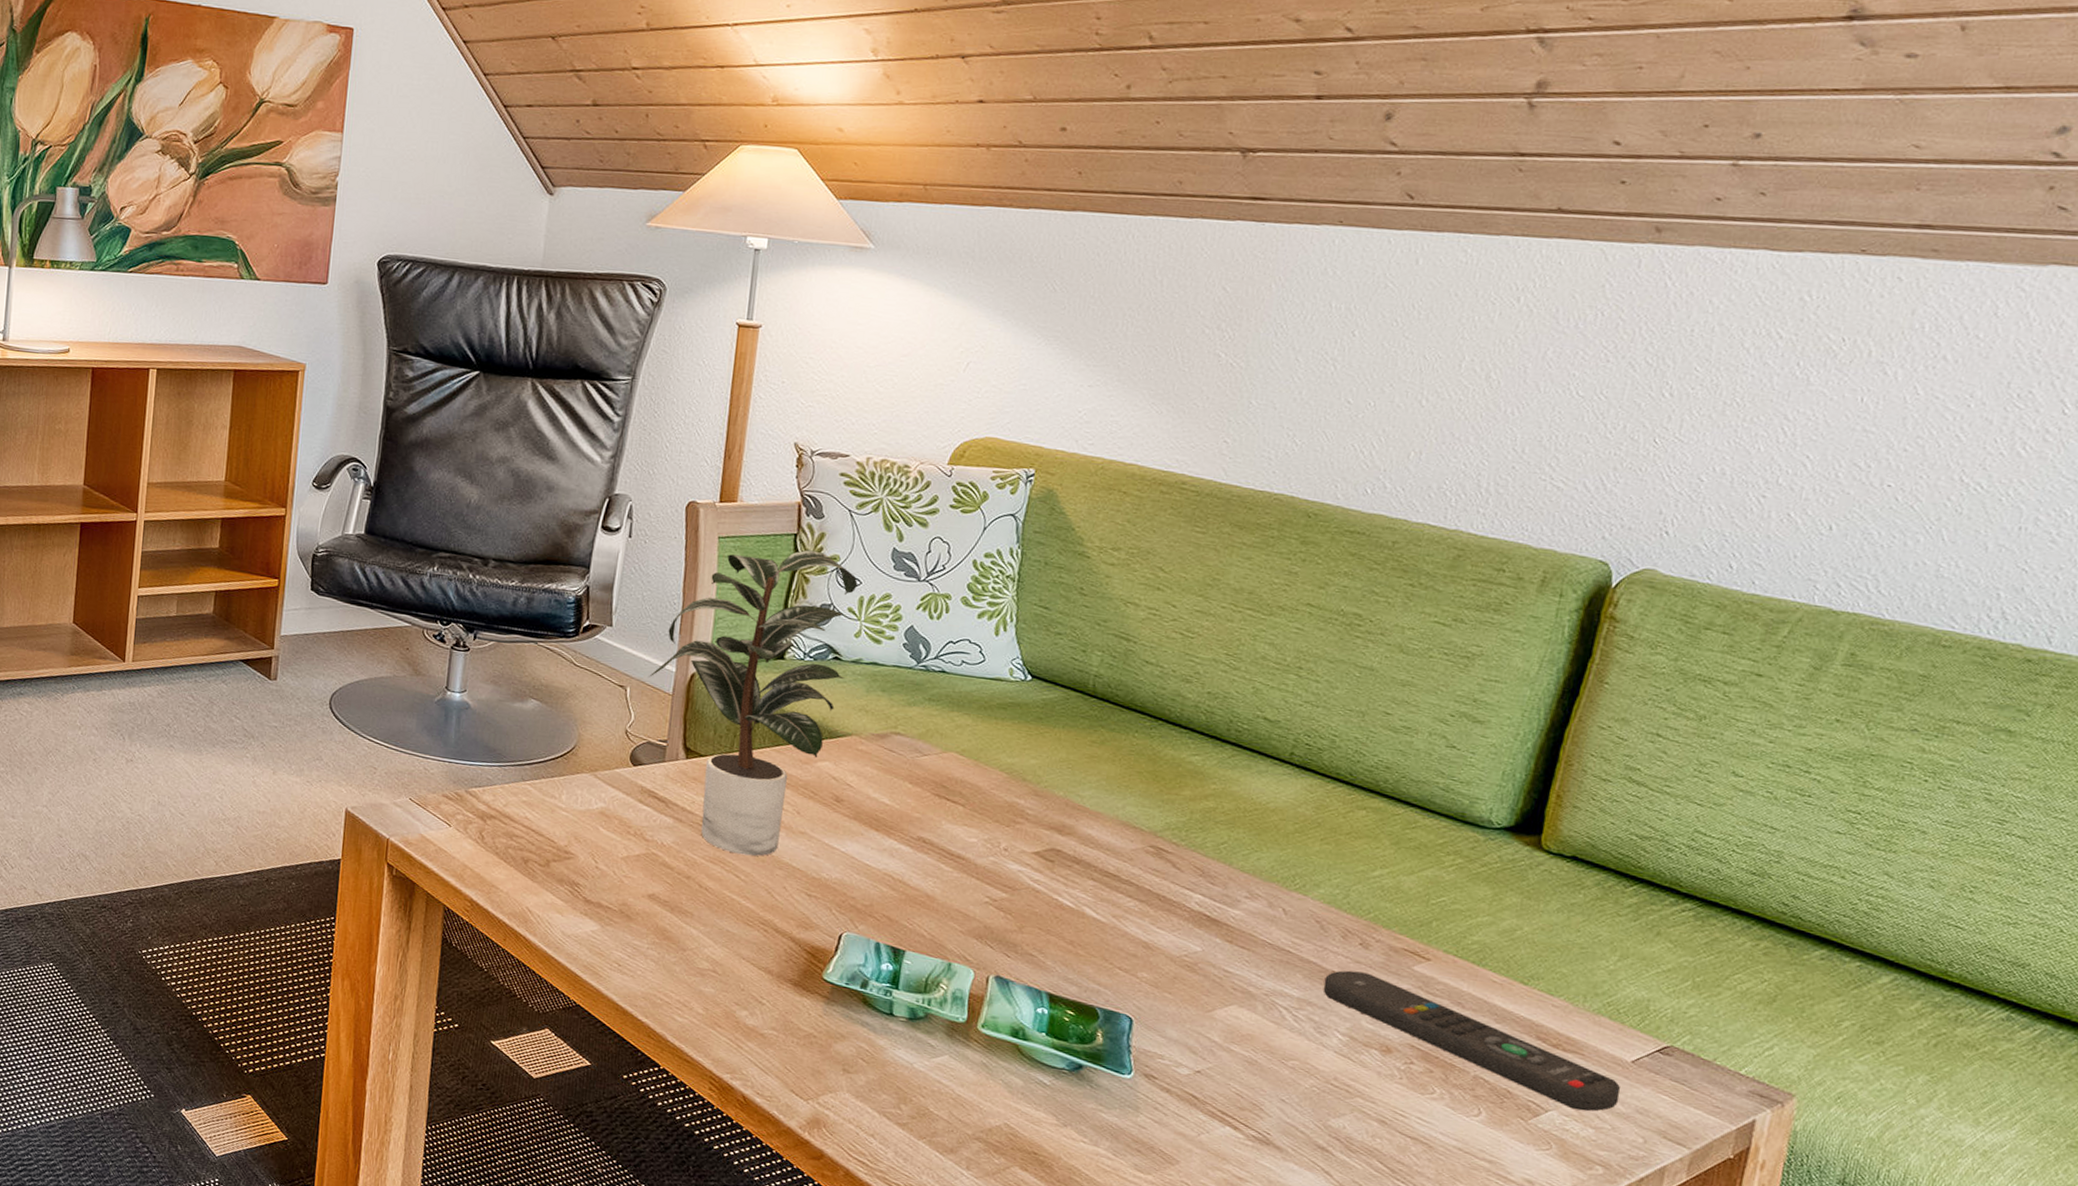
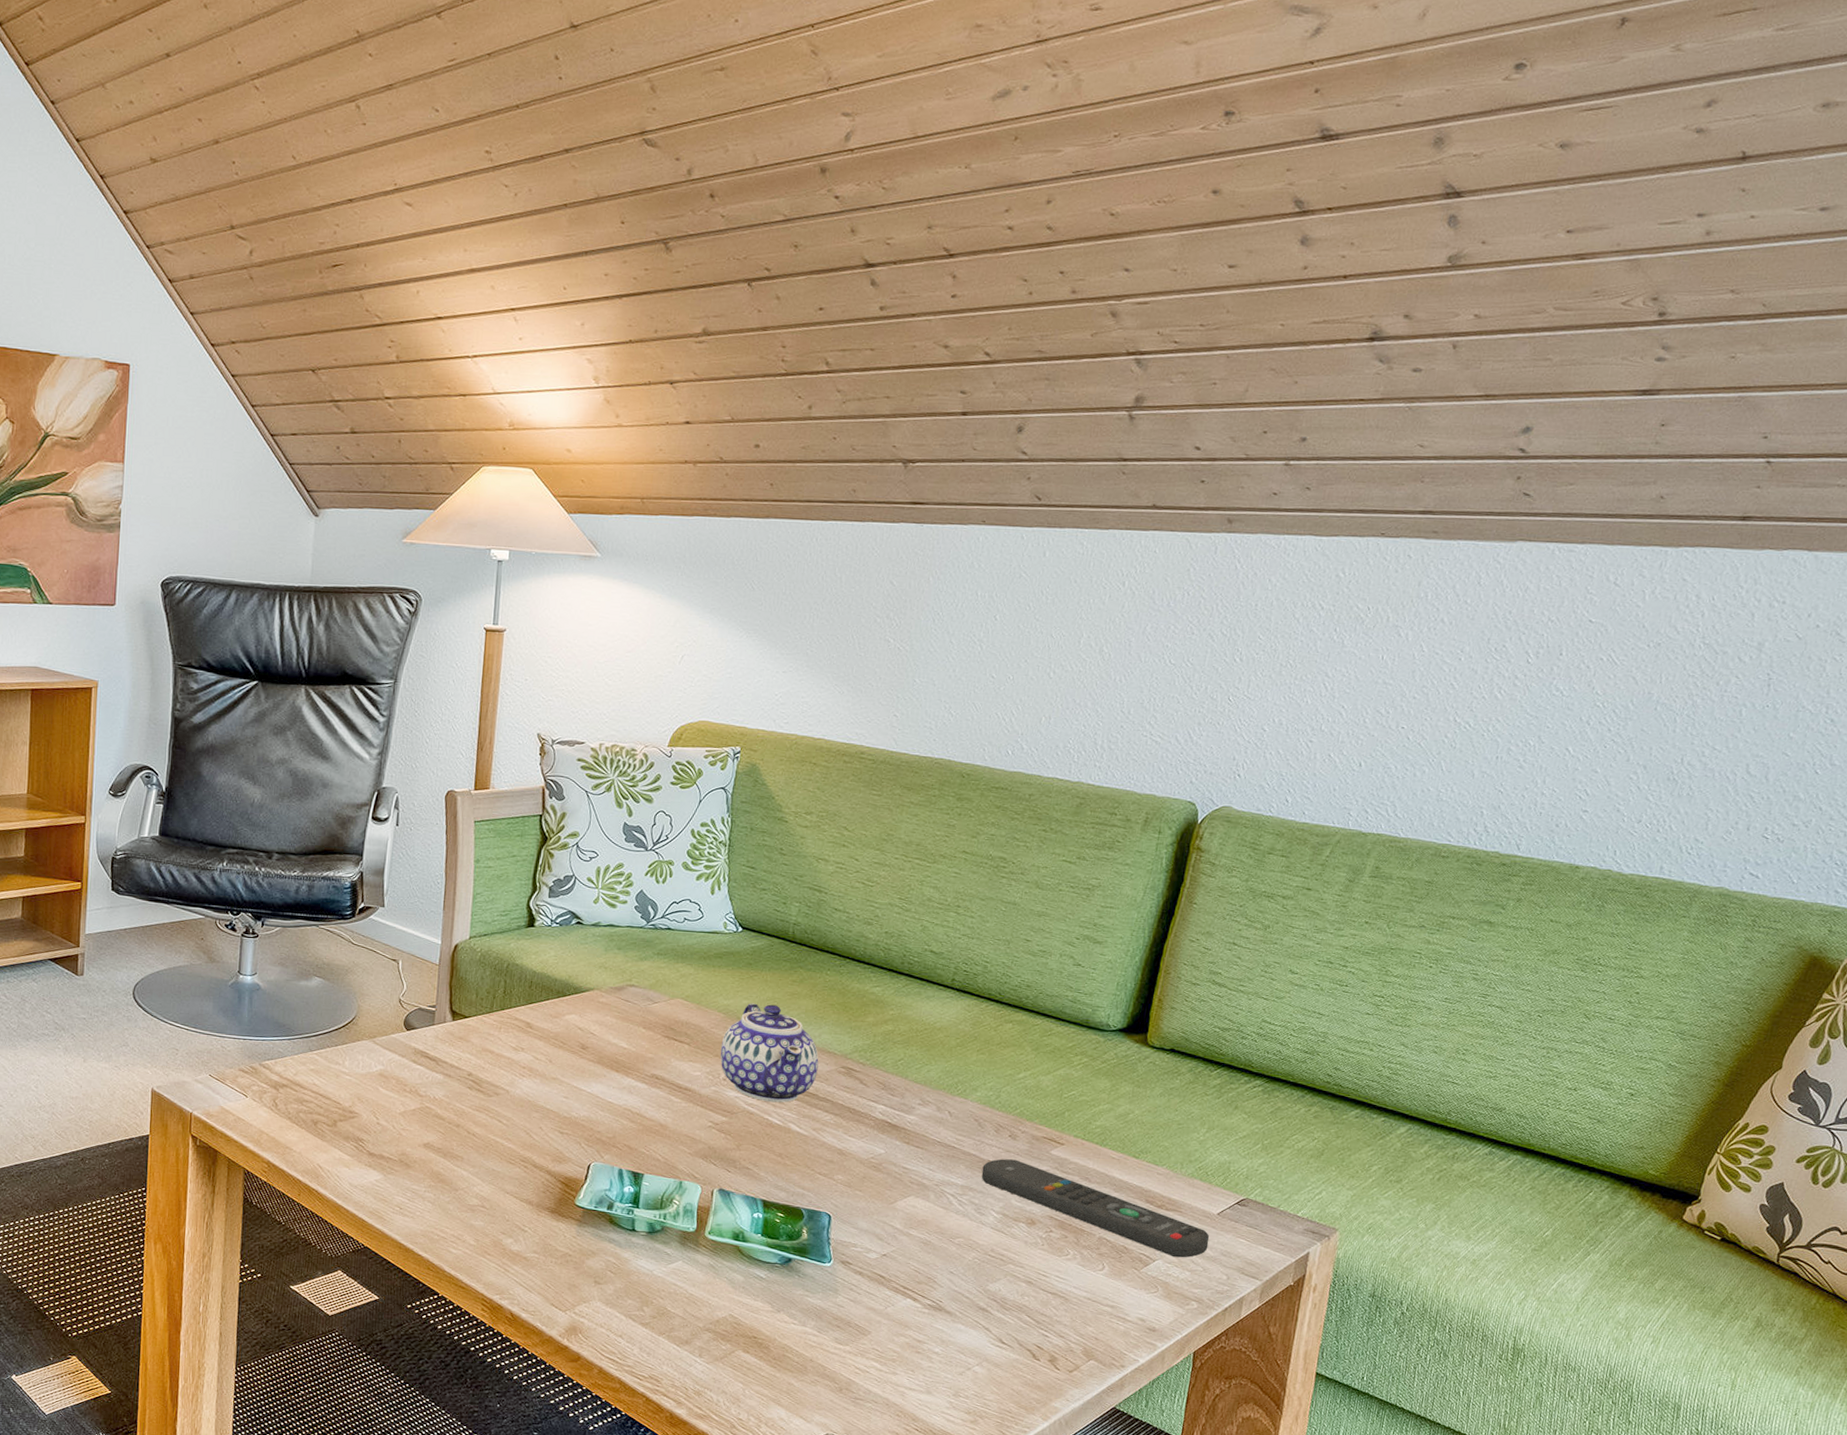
potted plant: present [649,549,858,856] -> none [418,828,595,1103]
teapot: none [1001,763,1122,882] -> present [720,1003,819,1103]

